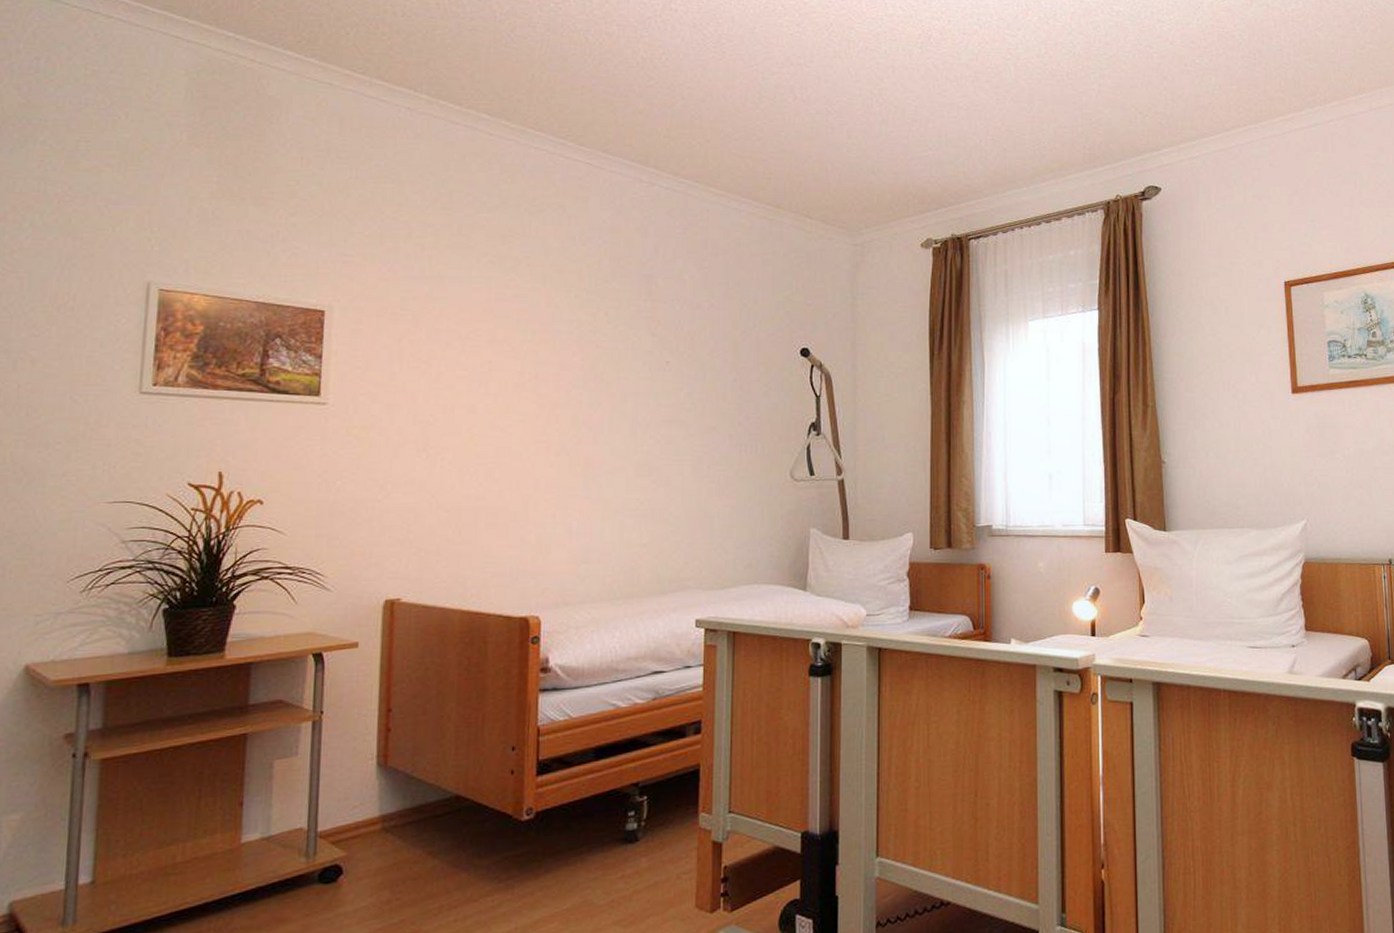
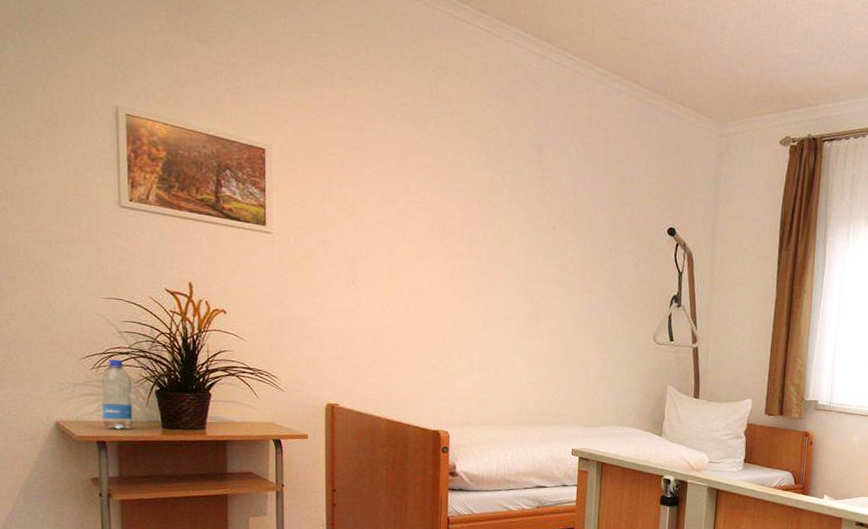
bottle: none [87,577,133,666] -> present [101,359,133,430]

